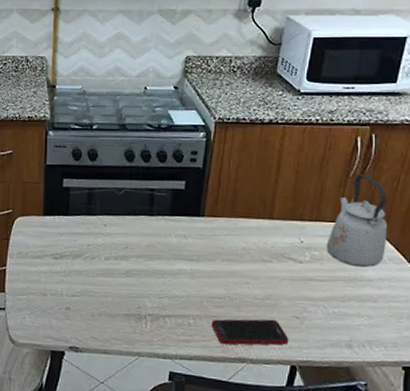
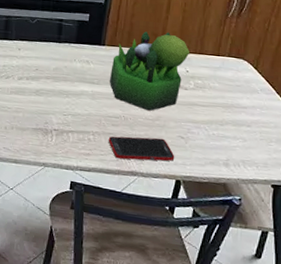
plant: none [210,197,304,289] -> present [109,31,189,111]
kettle: present [326,174,388,268] -> none [207,15,260,96]

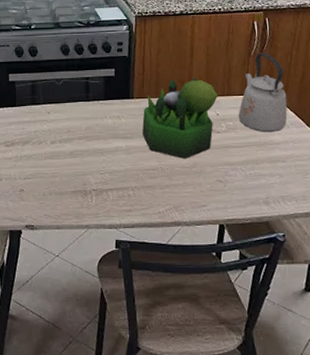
cell phone: present [108,136,175,161] -> none [148,185,216,211]
kettle: none [207,15,260,96] -> present [238,53,288,133]

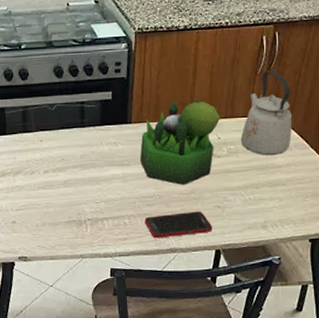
cell phone: none [148,185,216,211] -> present [144,211,213,239]

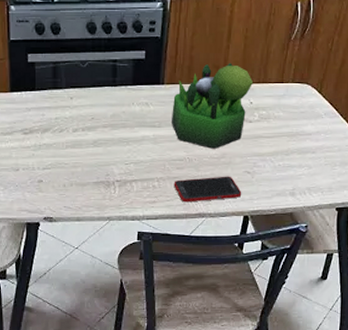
kettle: present [240,70,293,156] -> none [272,37,324,123]

